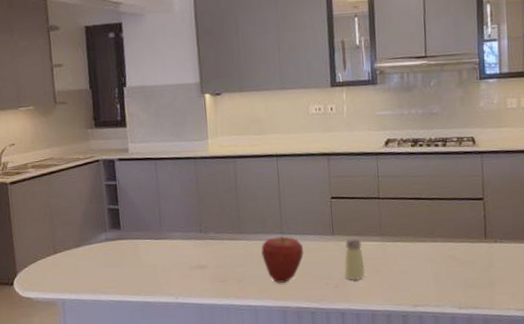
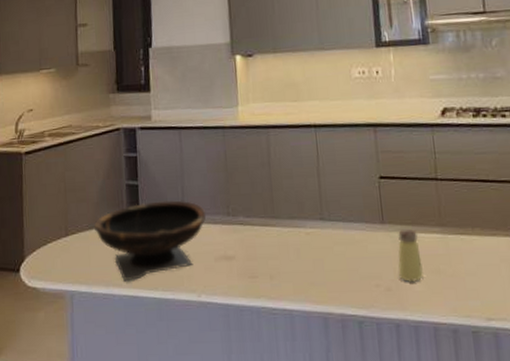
bowl: none [80,220,182,290] -> present [94,200,207,282]
apple: present [261,235,304,283] -> none [297,222,348,282]

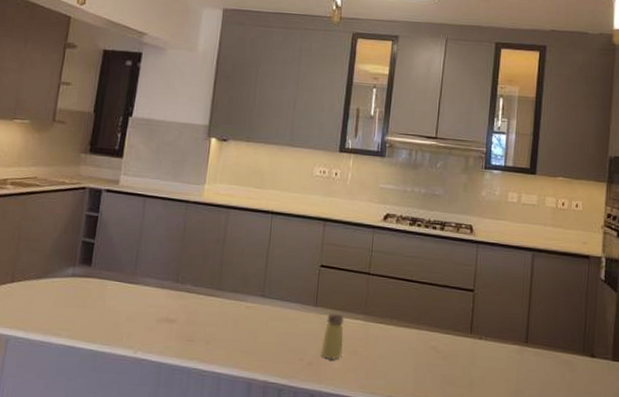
bowl: present [94,200,207,282] -> none [42,260,156,332]

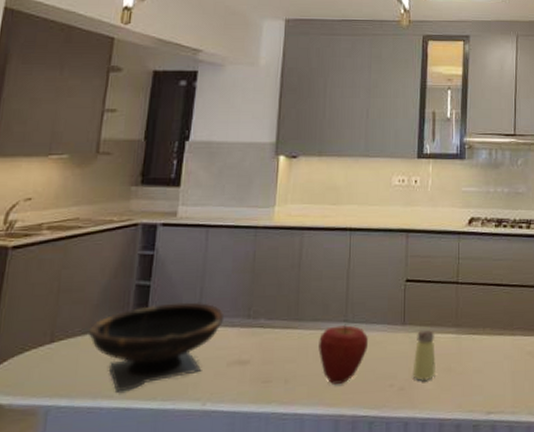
bowl: none [42,260,156,332] -> present [89,302,225,393]
apple: none [237,299,282,352] -> present [318,324,368,384]

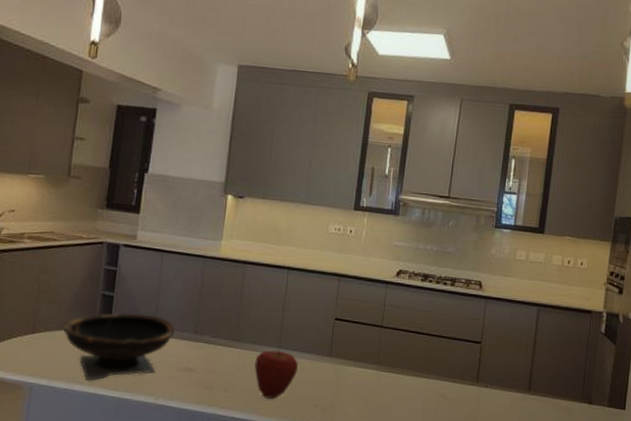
saltshaker: present [412,329,437,381] -> none [335,363,357,406]

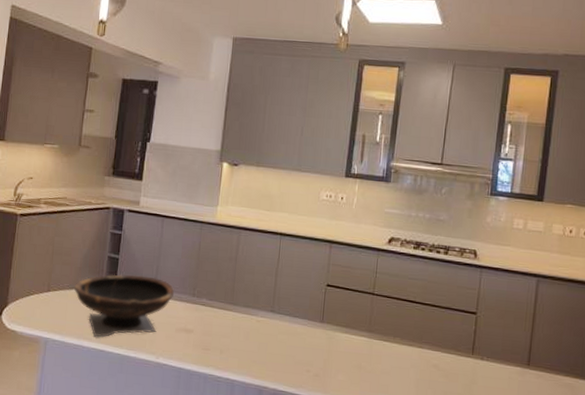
apple: present [254,349,298,399] -> none [248,314,291,362]

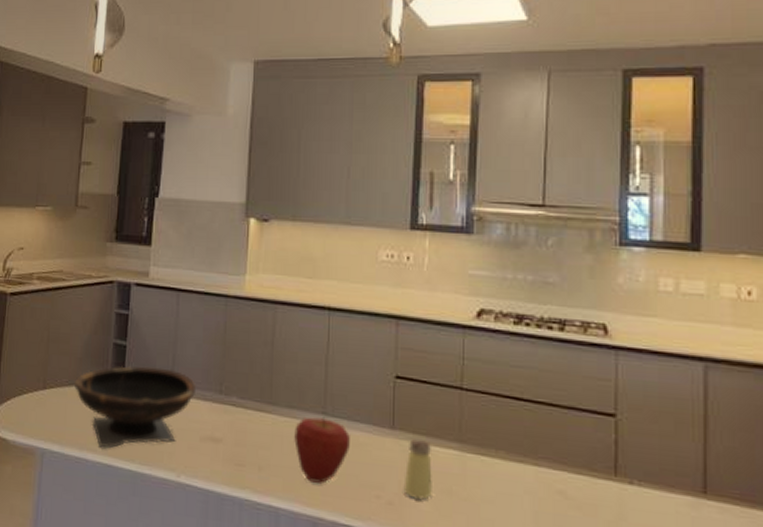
apple: none [248,314,291,362] -> present [294,417,350,483]
saltshaker: none [327,329,349,372] -> present [403,438,434,500]

